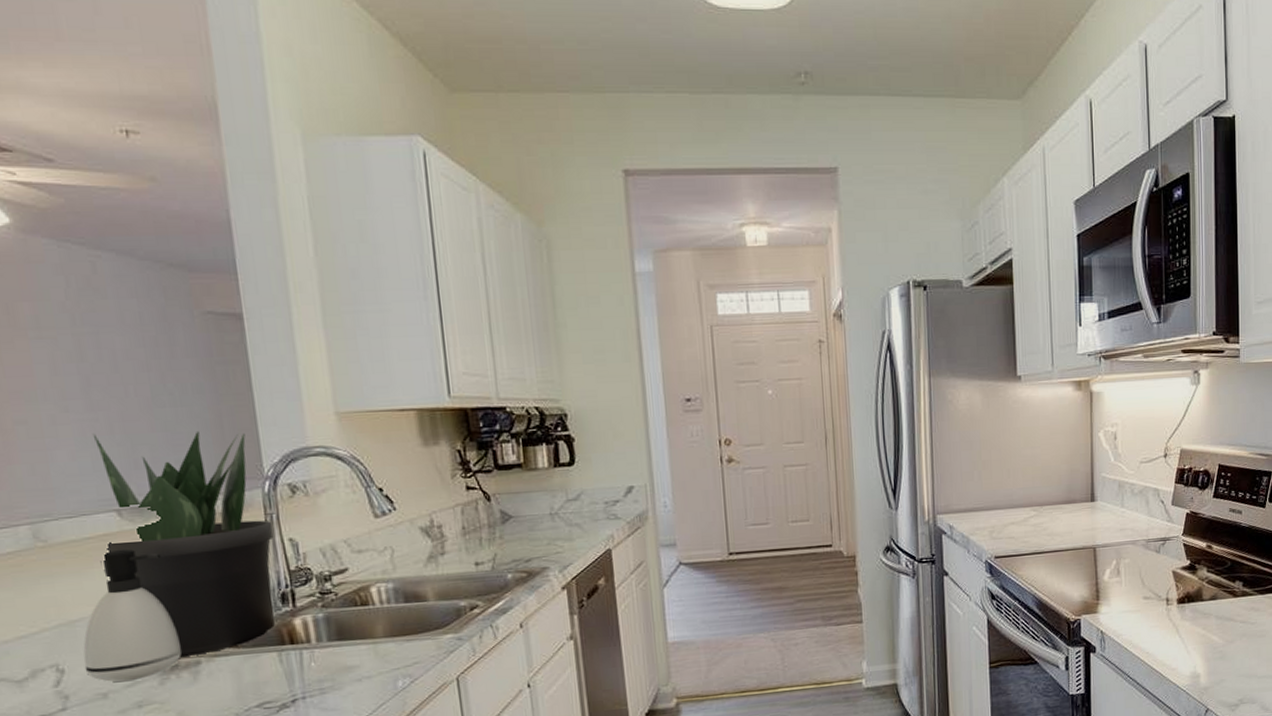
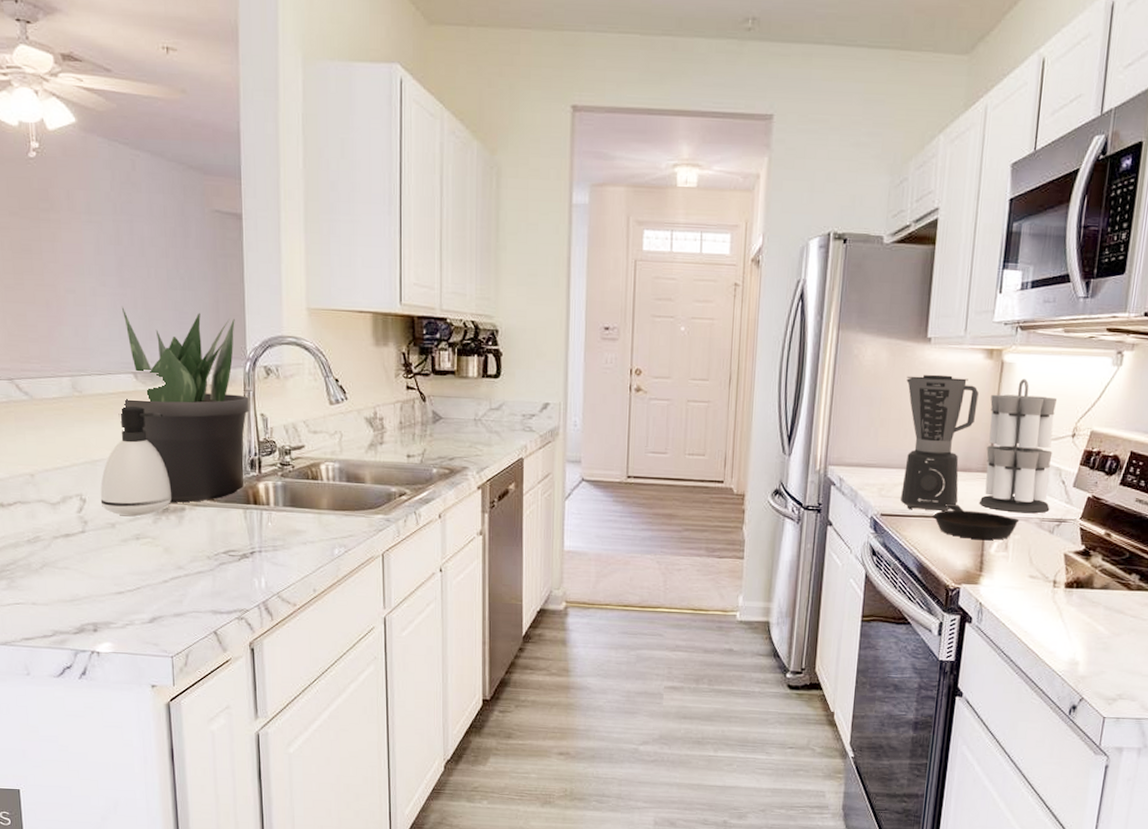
blender: none [1002,410,1073,548] -> present [901,374,979,512]
frying pan: none [1044,536,1127,569] -> present [932,503,1020,540]
spice rack: none [1085,406,1154,538] -> present [979,379,1058,514]

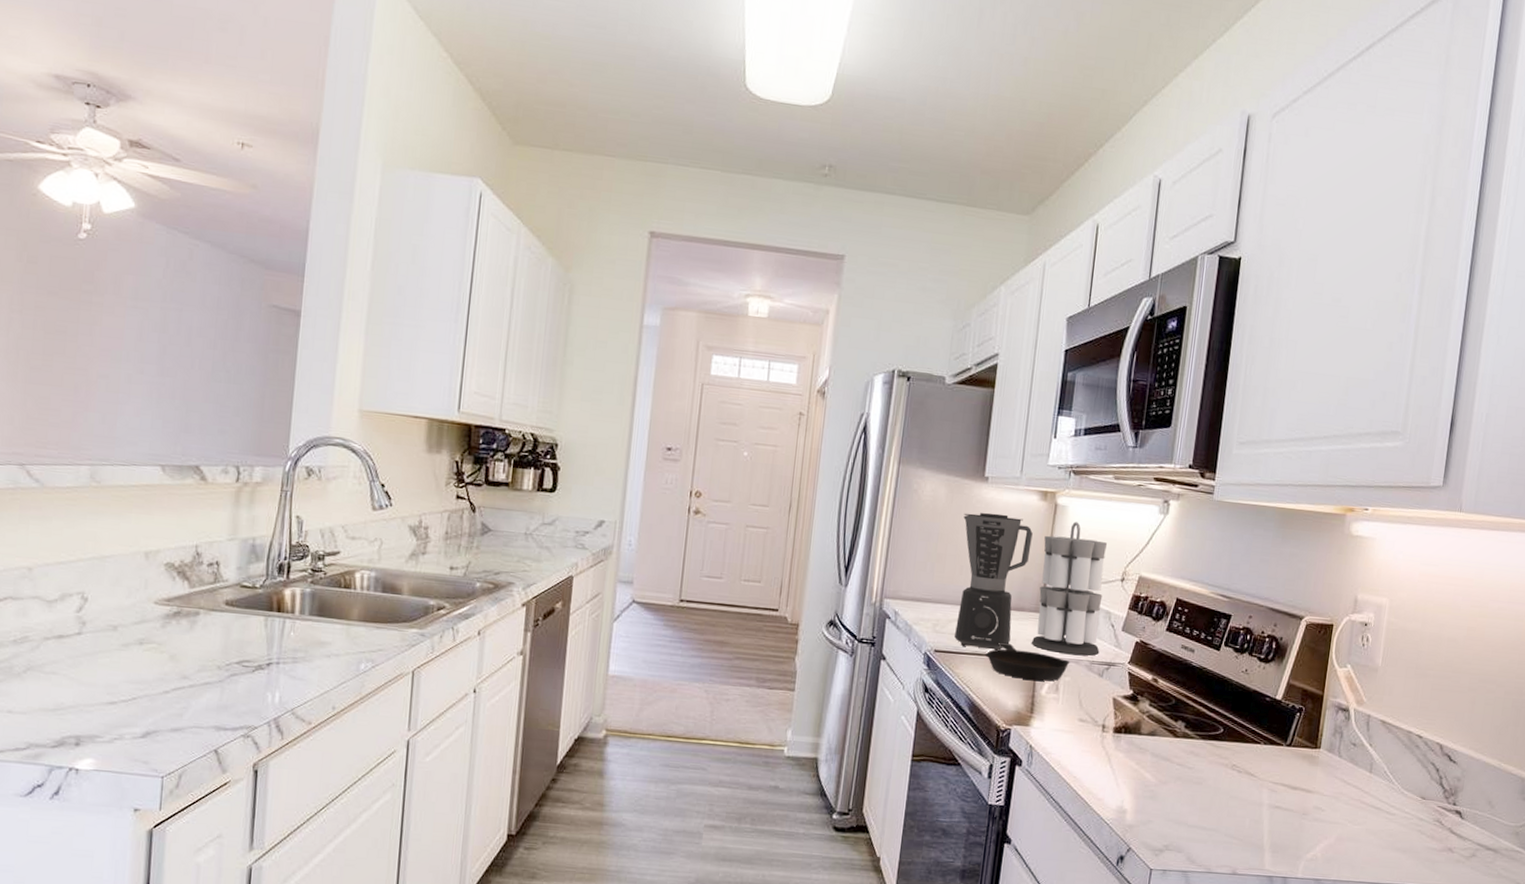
soap dispenser: present [100,405,171,517] -> none [104,499,189,620]
planter: present [118,306,249,503] -> none [138,395,285,607]

